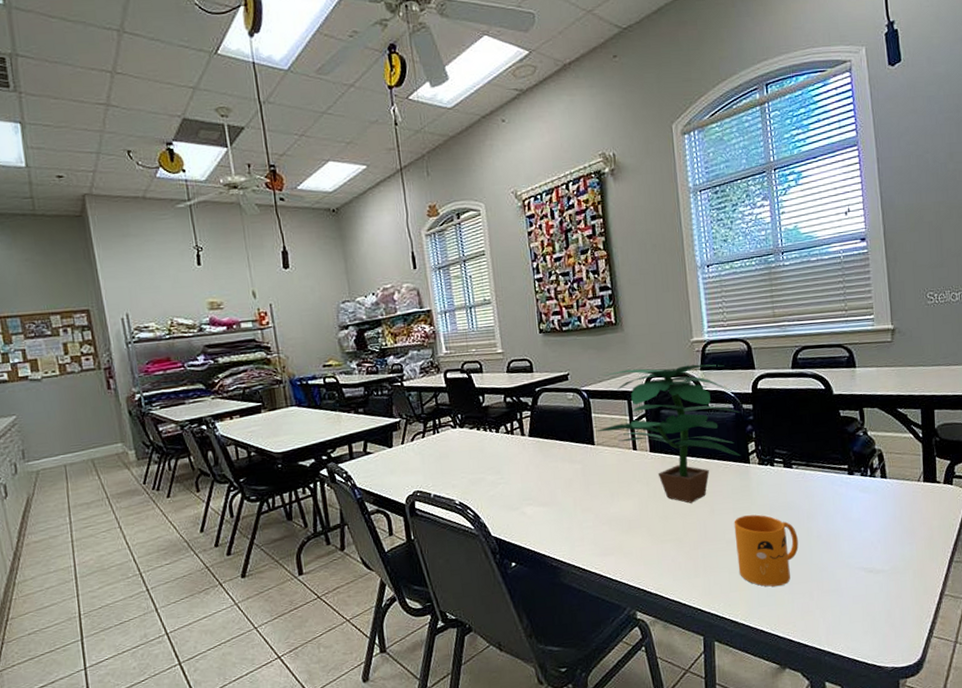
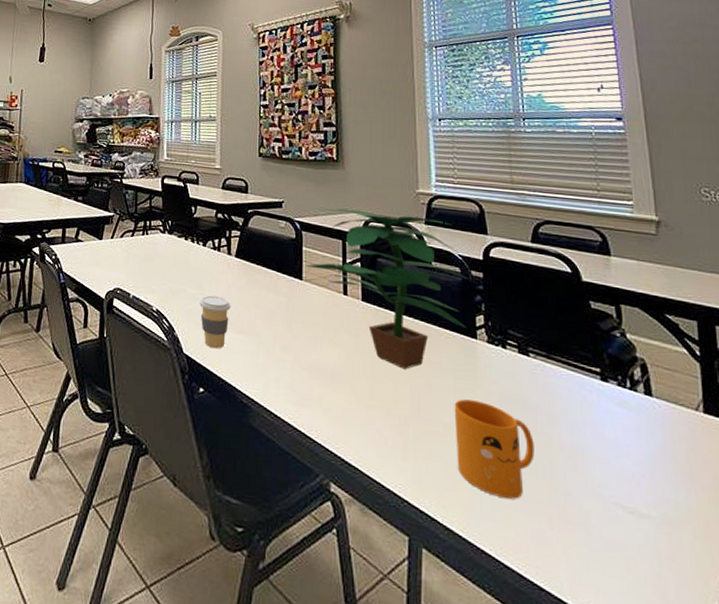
coffee cup: none [500,476,531,525] -> present [199,295,231,349]

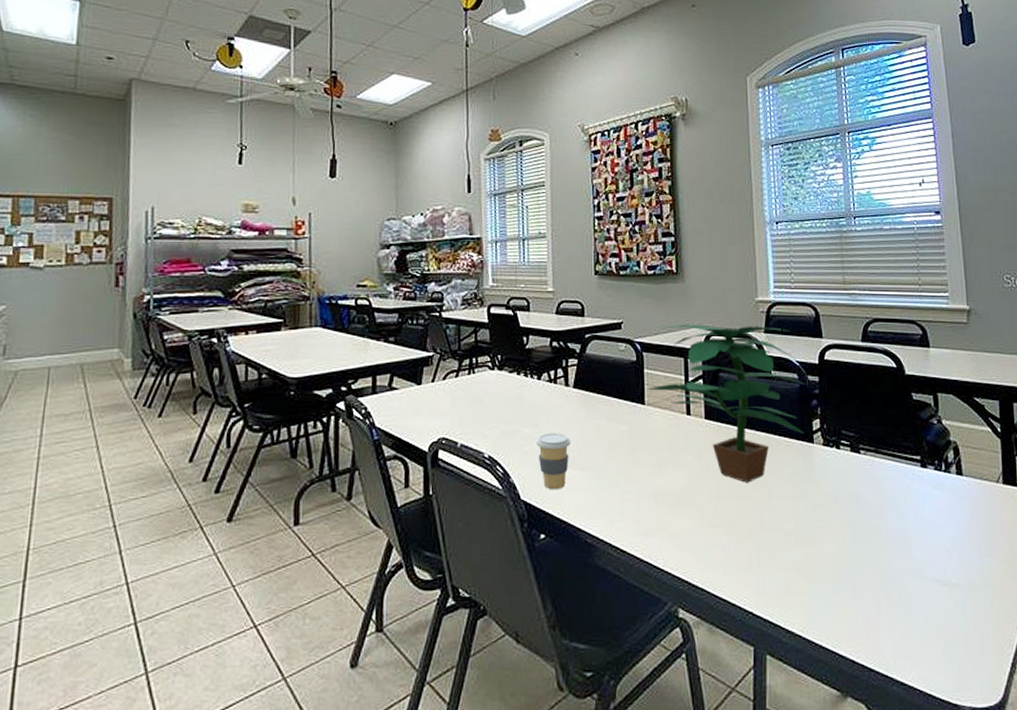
mug: present [454,399,535,499] -> none [794,503,865,592]

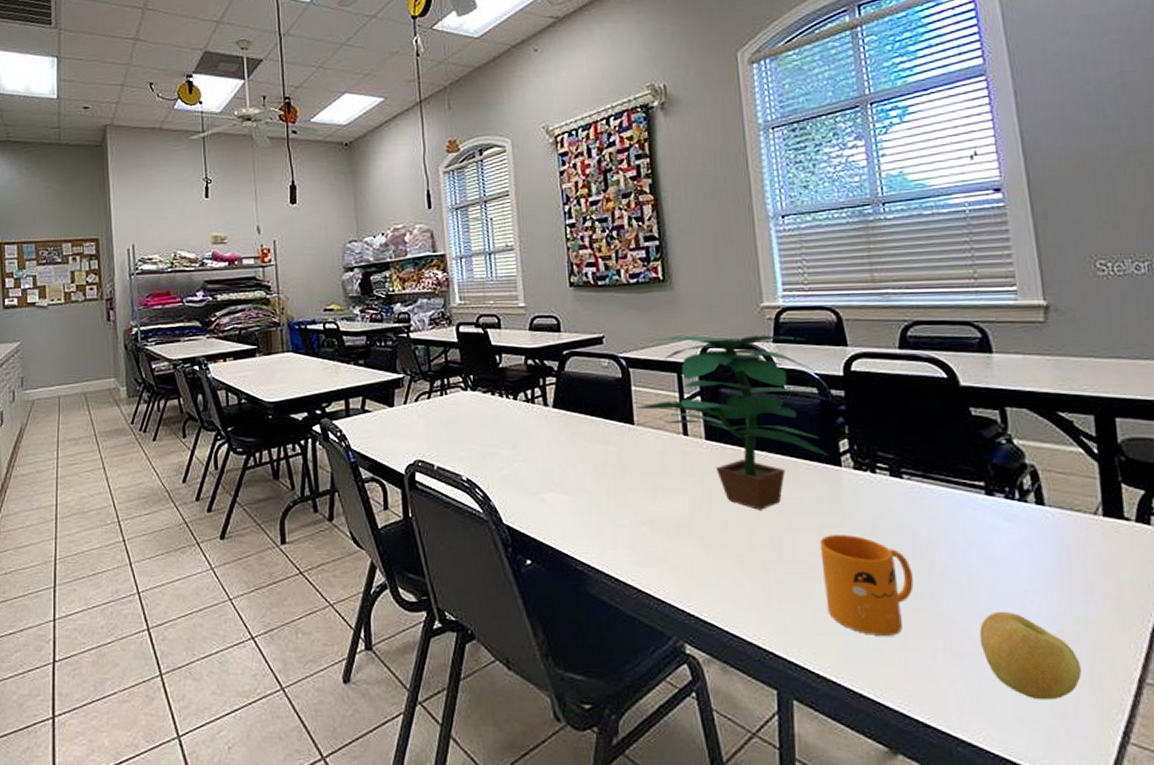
coffee cup: present [536,433,571,490] -> none [516,455,554,514]
mug: none [794,503,865,592] -> present [819,535,914,636]
apple: none [912,566,984,641] -> present [979,611,1082,701]

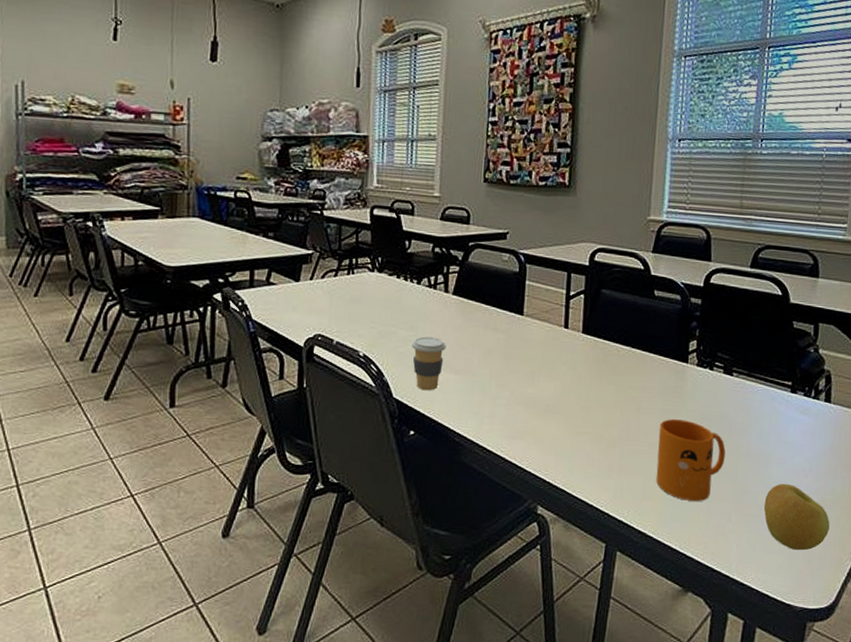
coffee cup: none [516,455,554,514] -> present [412,336,446,391]
potted plant: present [637,335,830,510] -> none [528,238,688,396]

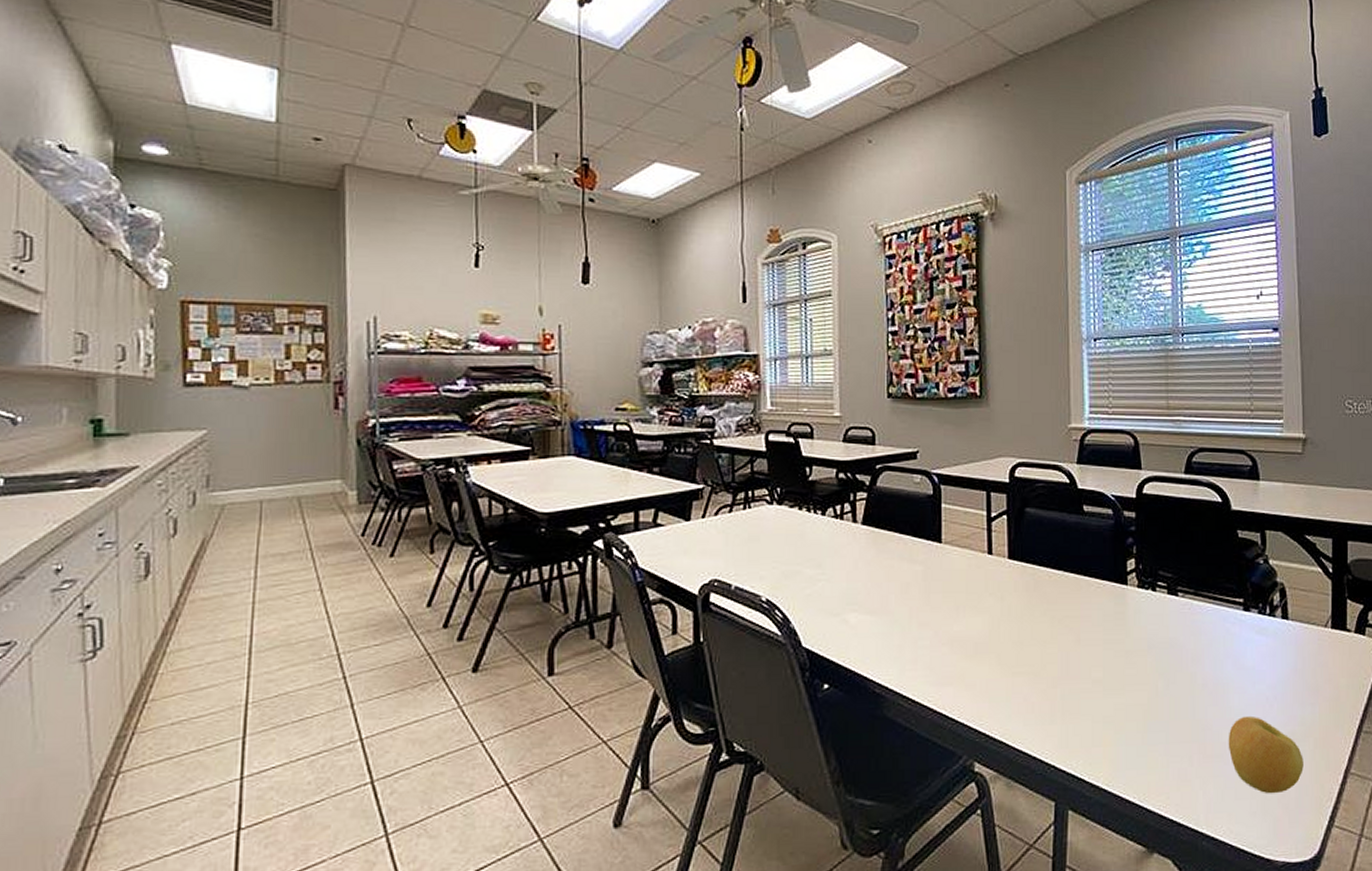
coffee cup: present [412,336,446,391] -> none [820,574,858,636]
mug: present [656,419,726,501] -> none [1103,650,1179,744]

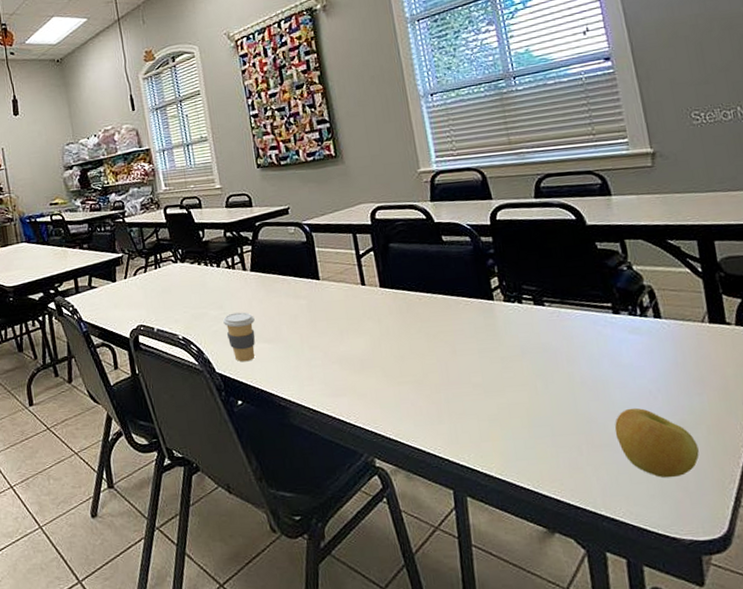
coffee cup: none [820,574,858,636] -> present [223,312,256,362]

